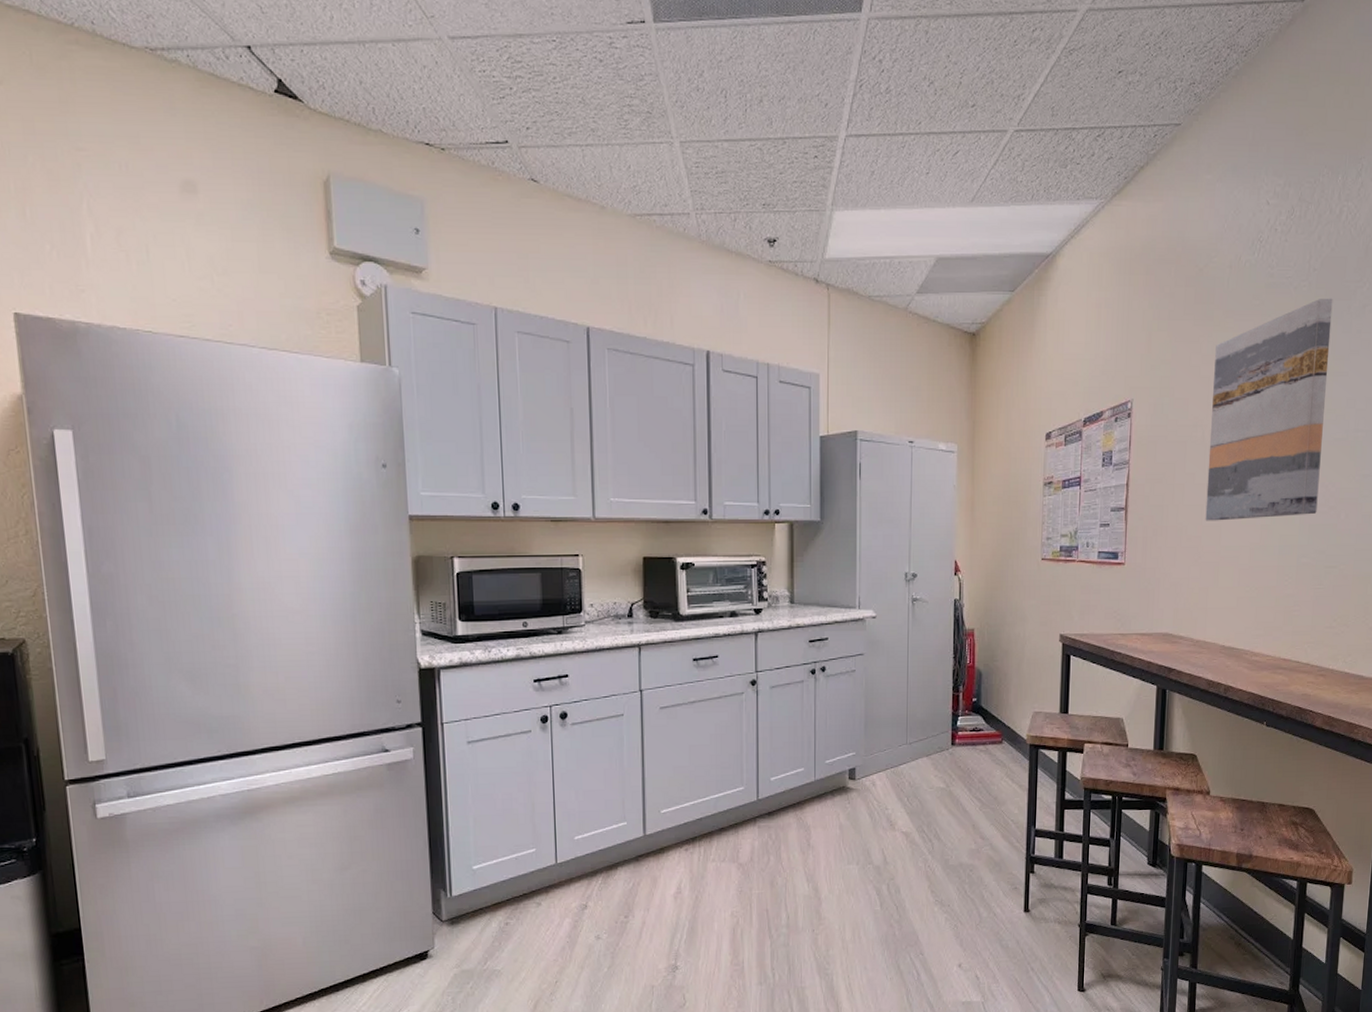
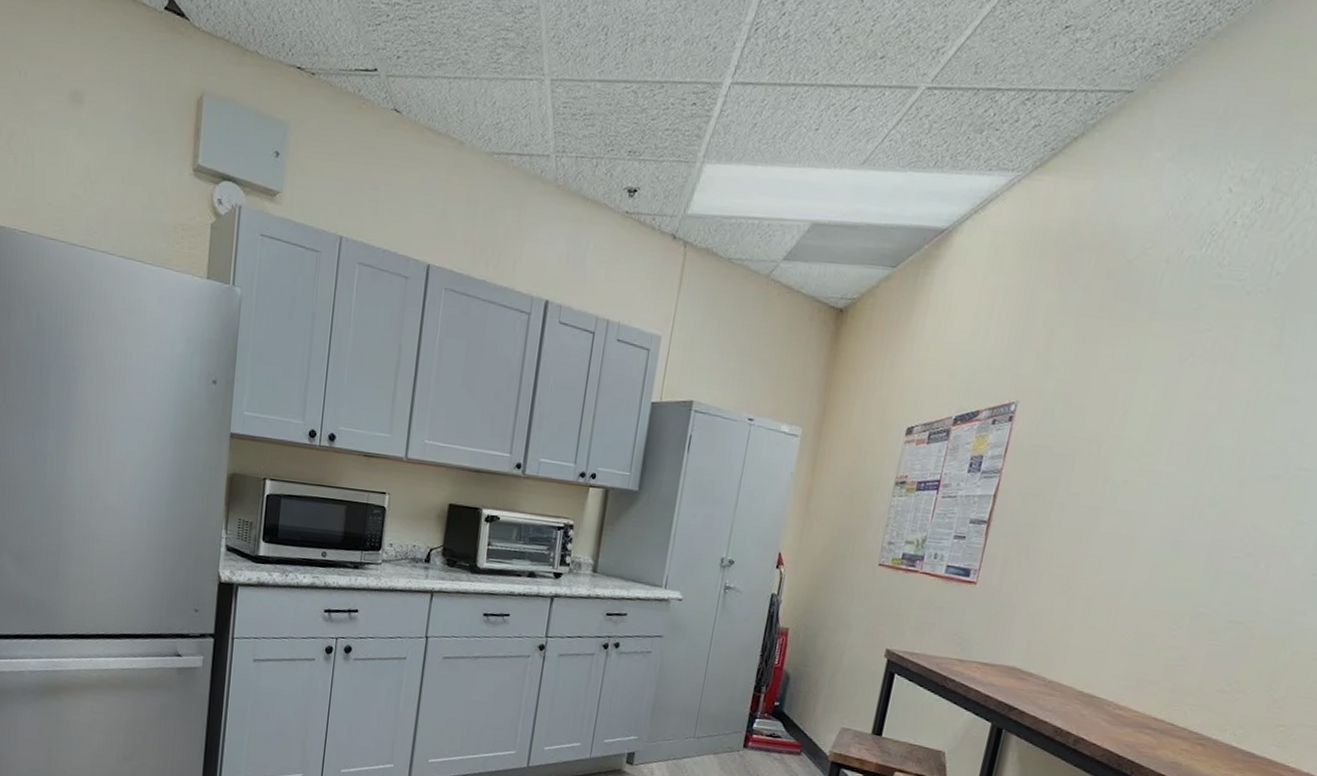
wall art: present [1205,298,1333,521] -> none [1084,308,1296,559]

